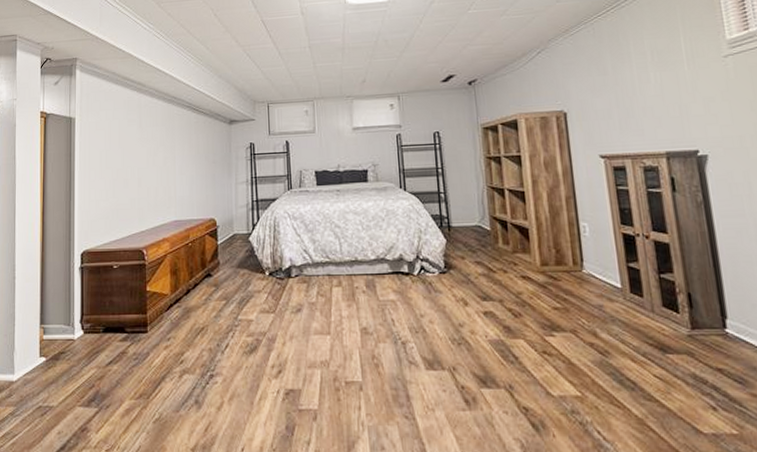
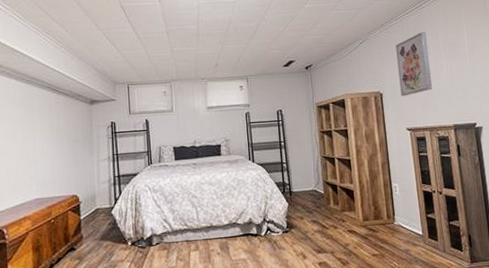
wall art: none [584,36,635,117] -> present [395,31,432,97]

